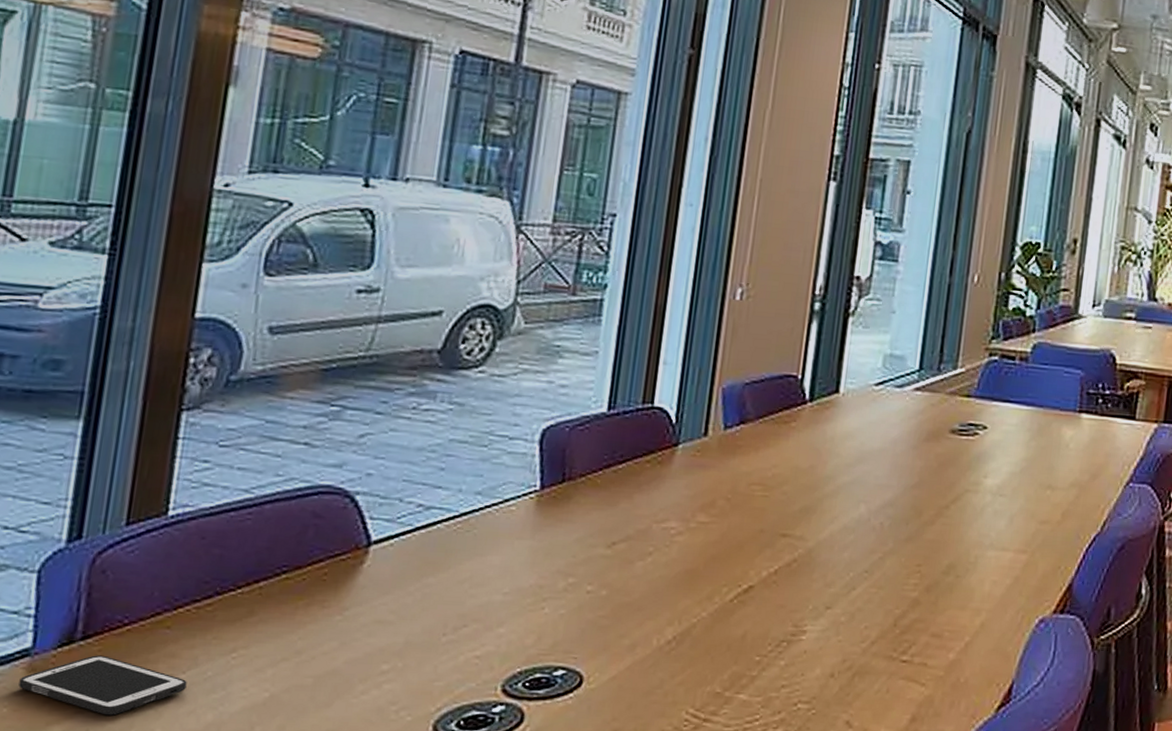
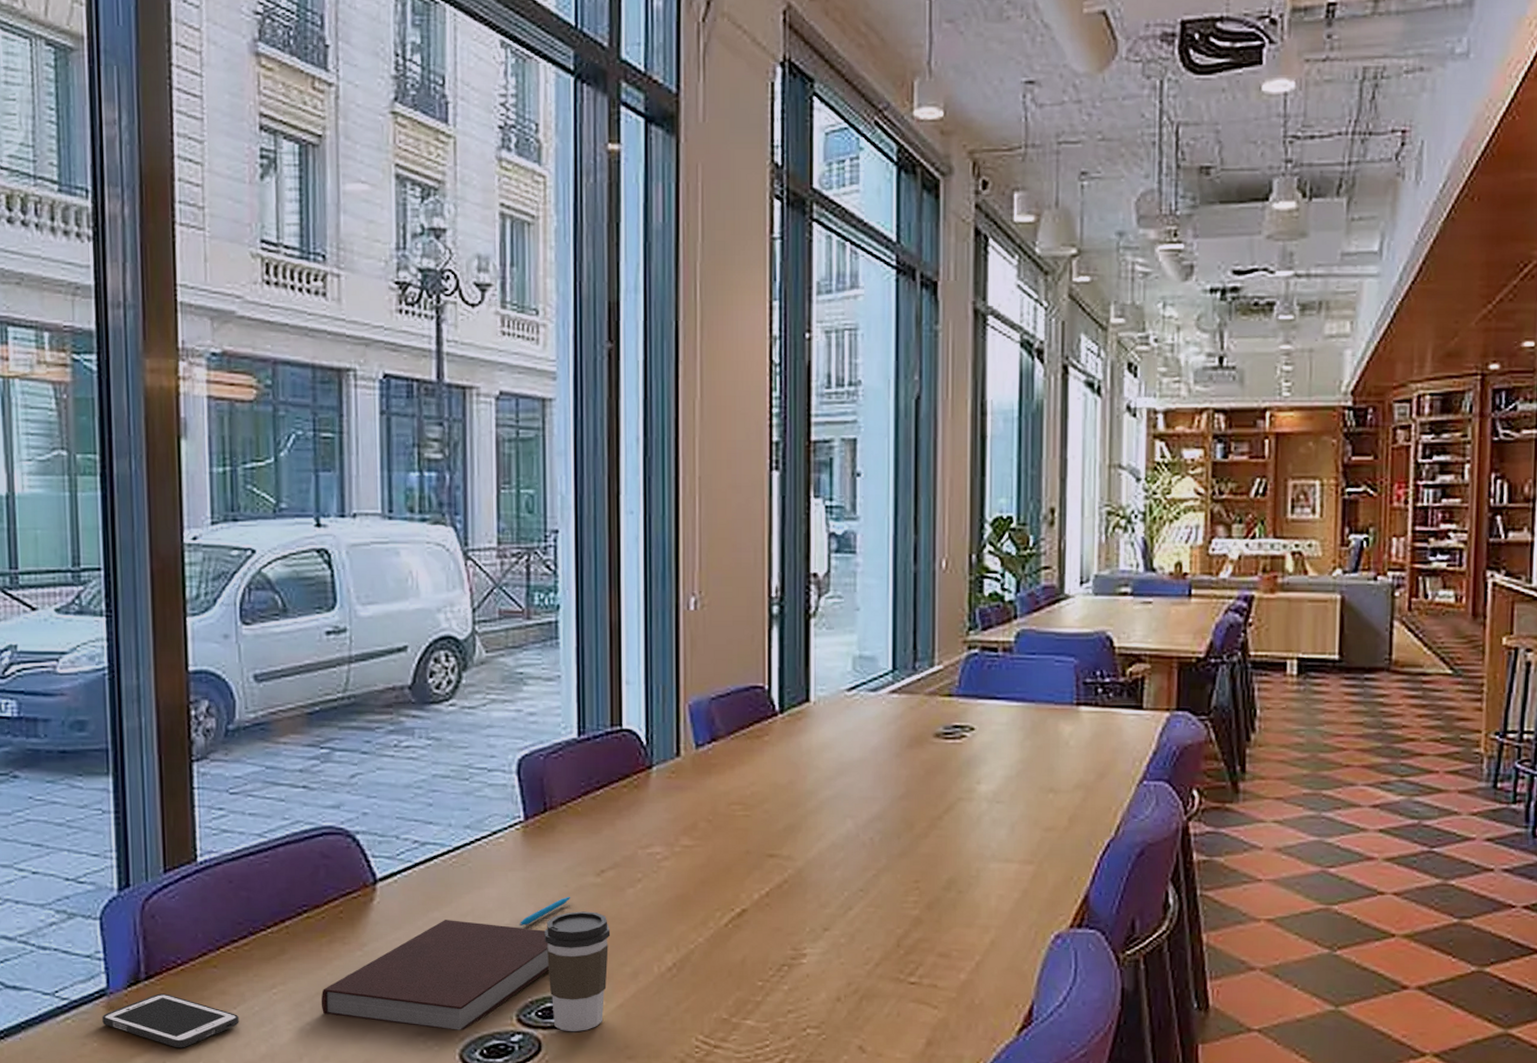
notebook: none [285,586,547,700] -> present [321,920,549,1030]
pen: none [518,566,578,595] -> present [519,896,571,926]
coffee cup: none [540,582,614,703] -> present [543,911,611,1031]

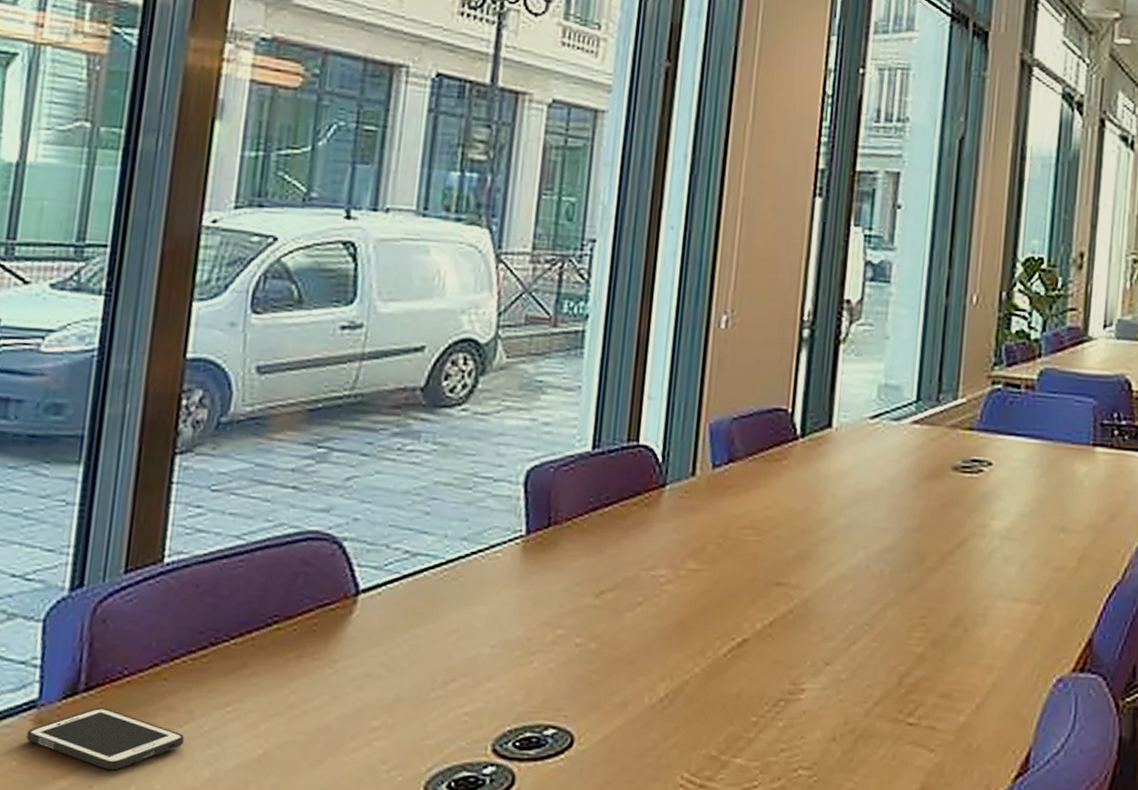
notebook: present [321,920,549,1030] -> none [278,637,536,760]
pen: present [519,896,571,926] -> none [506,617,566,647]
coffee cup: present [543,911,611,1031] -> none [531,634,603,765]

